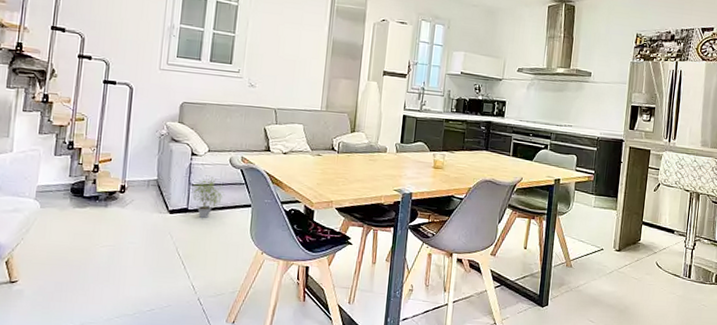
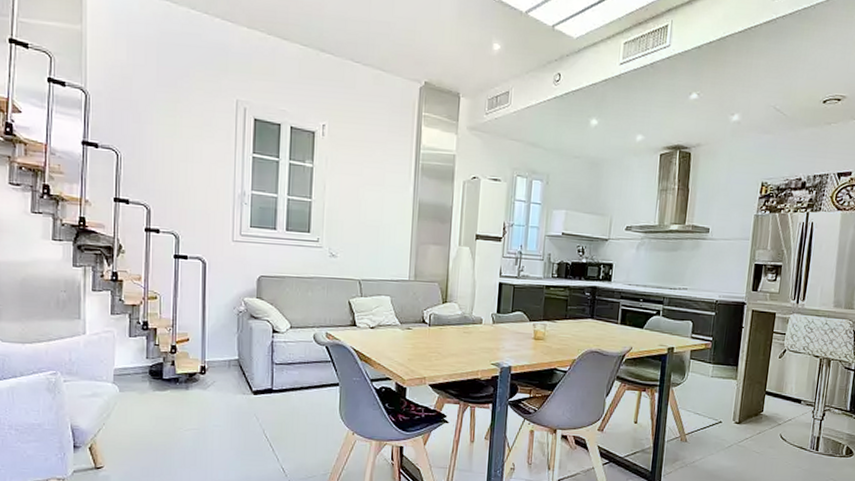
potted plant: present [192,177,225,219] -> none [275,355,311,399]

